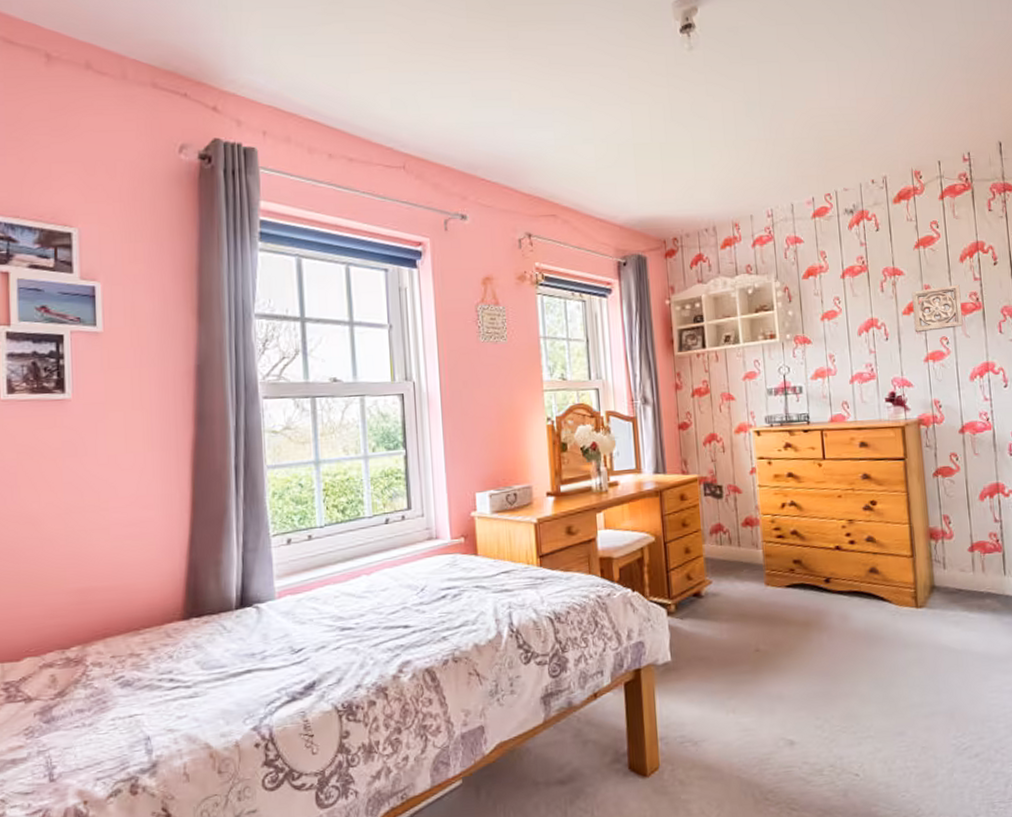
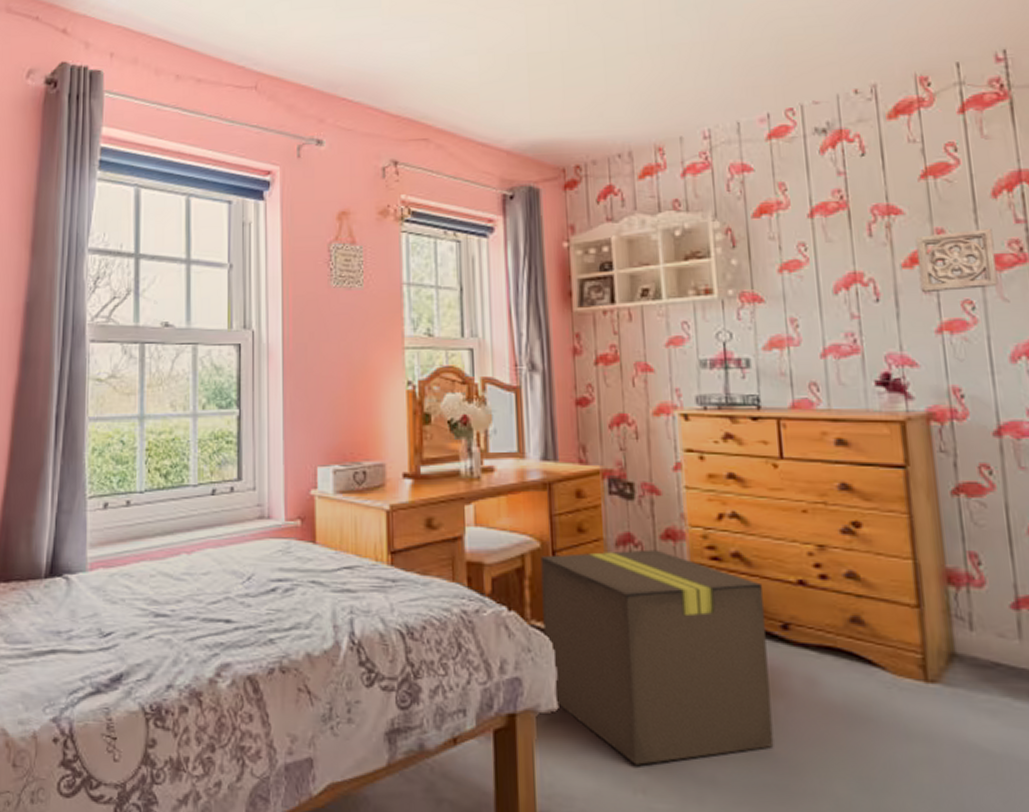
cardboard box: none [655,534,821,693] -> present [540,549,774,765]

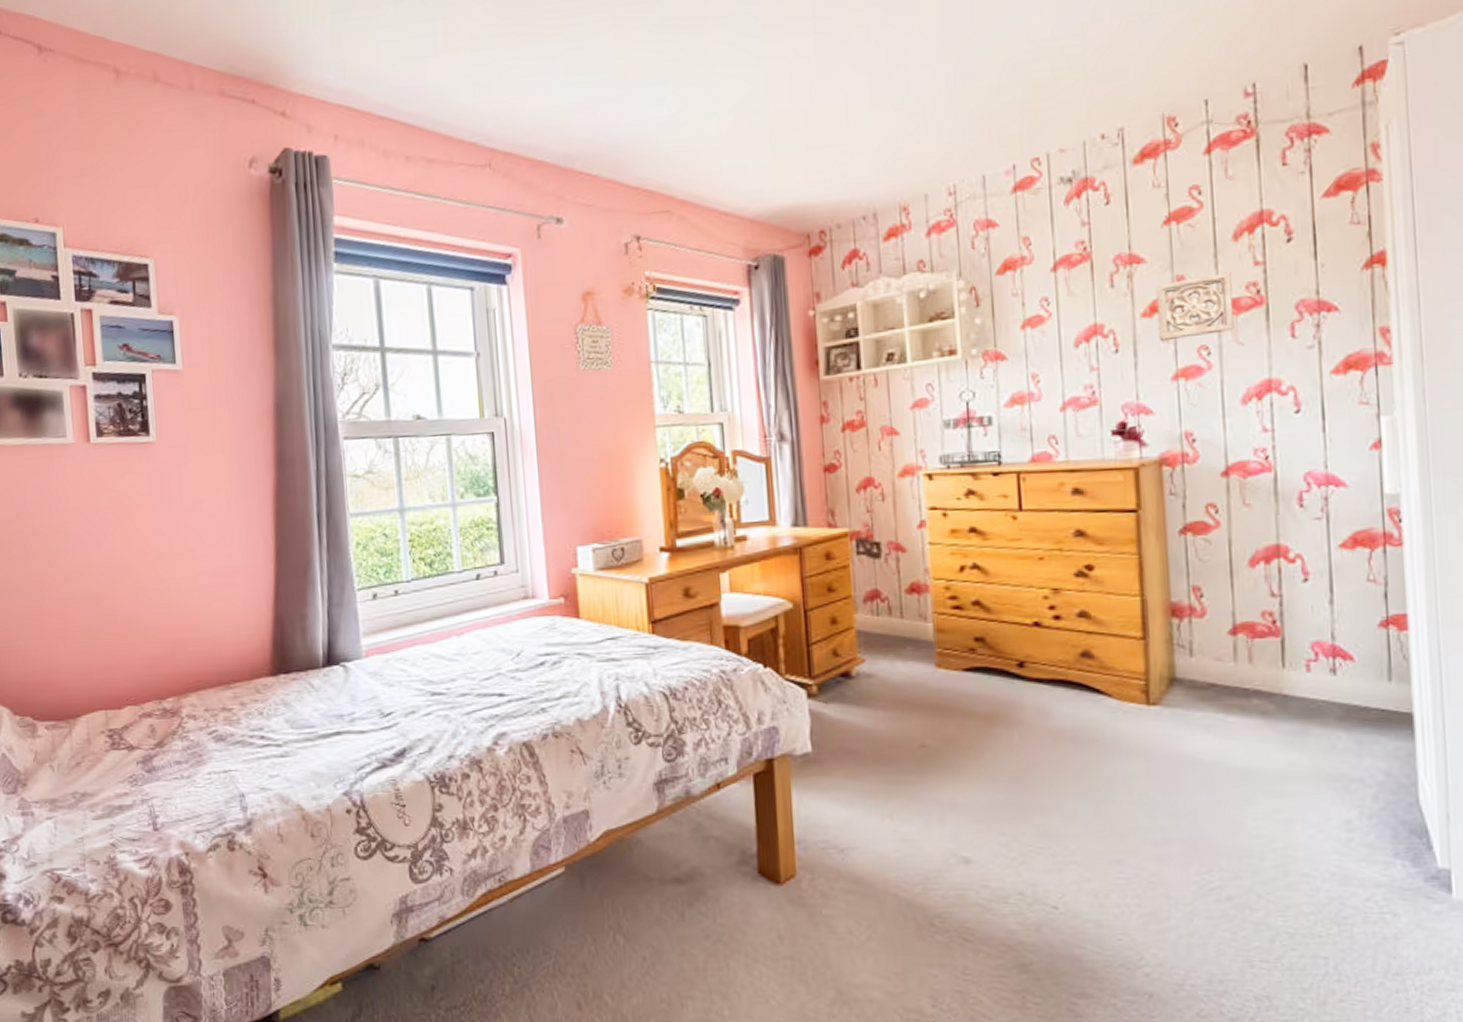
cardboard box: present [540,549,774,765] -> none [793,603,1009,795]

